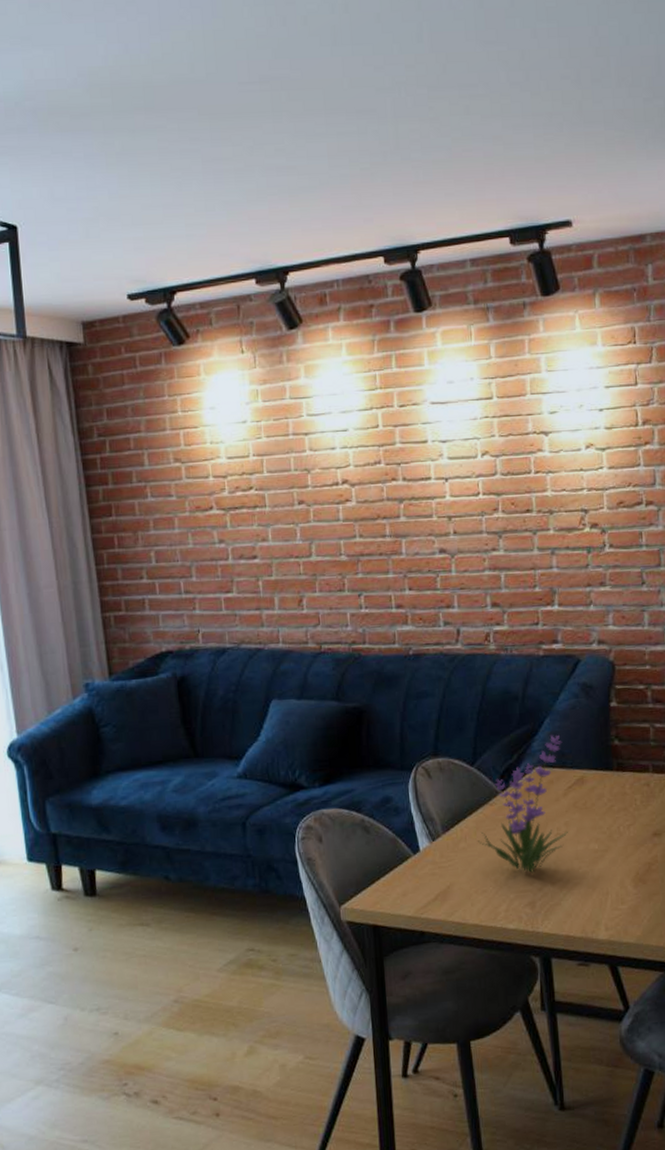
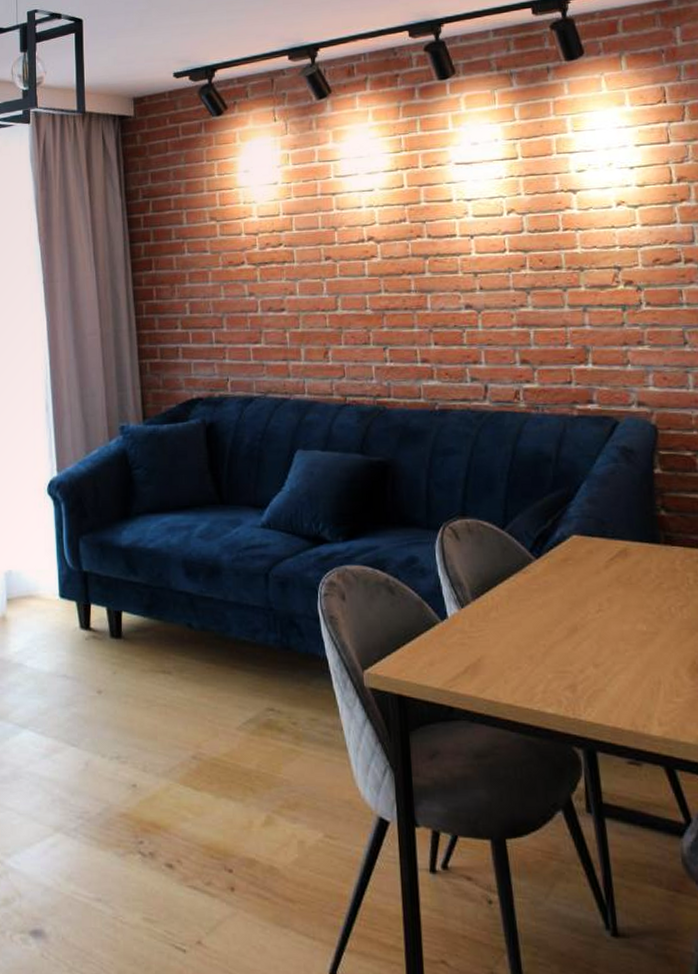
plant: present [478,734,568,874] -> none [511,501,611,653]

